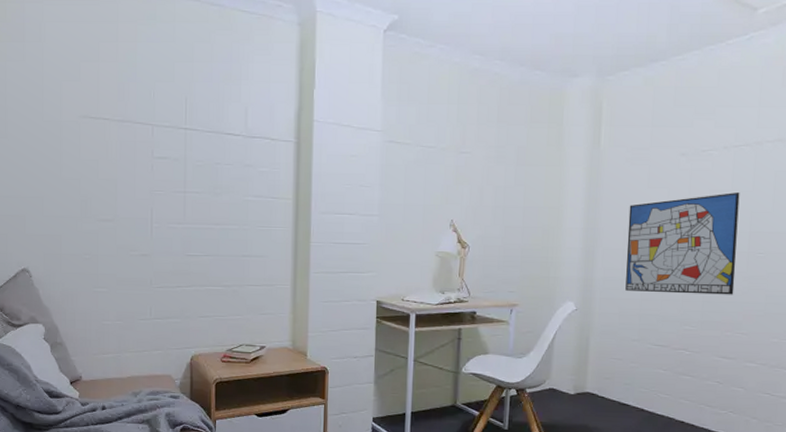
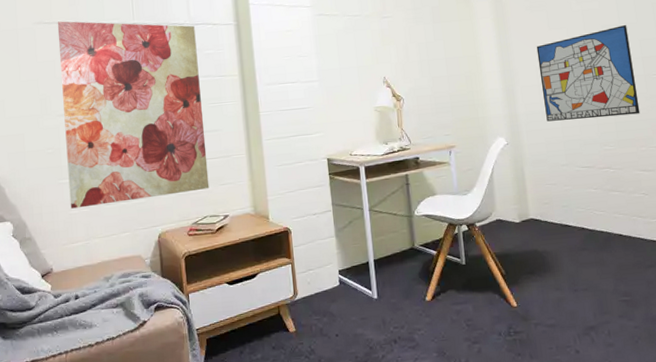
wall art: none [103,117,251,320] -> present [57,21,210,209]

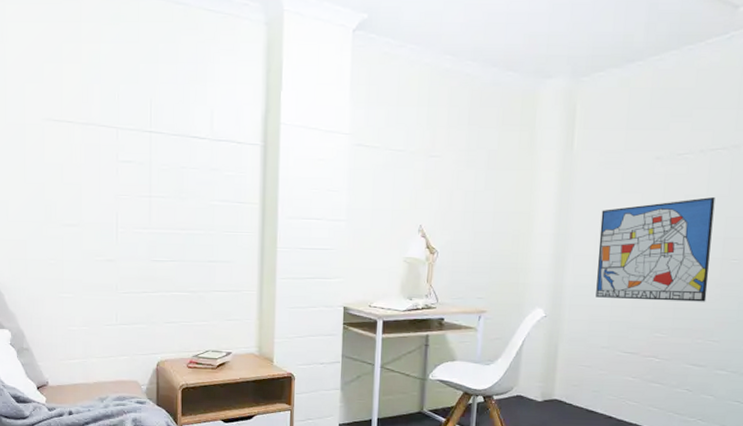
wall art: present [57,21,210,209] -> none [68,120,217,325]

